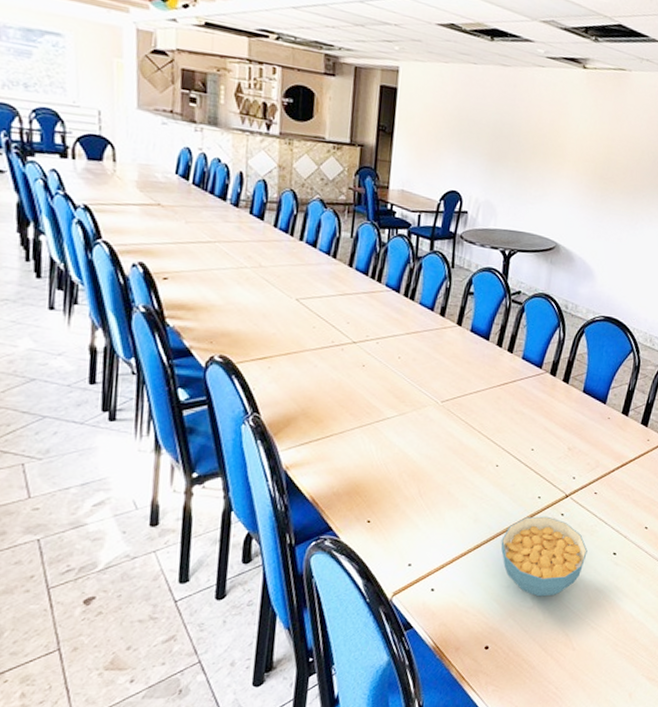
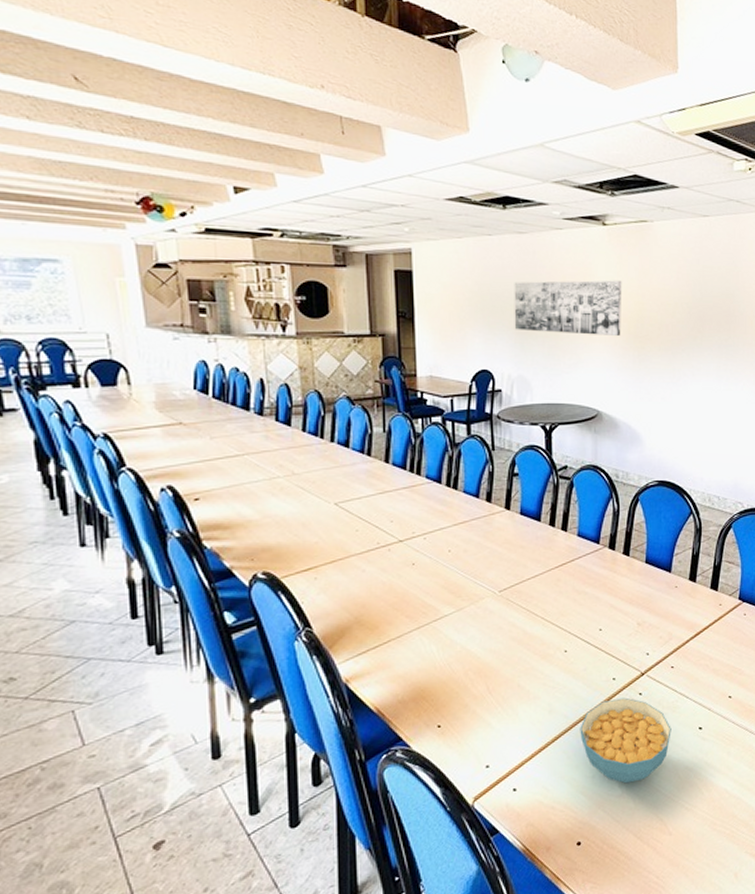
wall art: none [487,111,595,176] -> present [514,280,622,337]

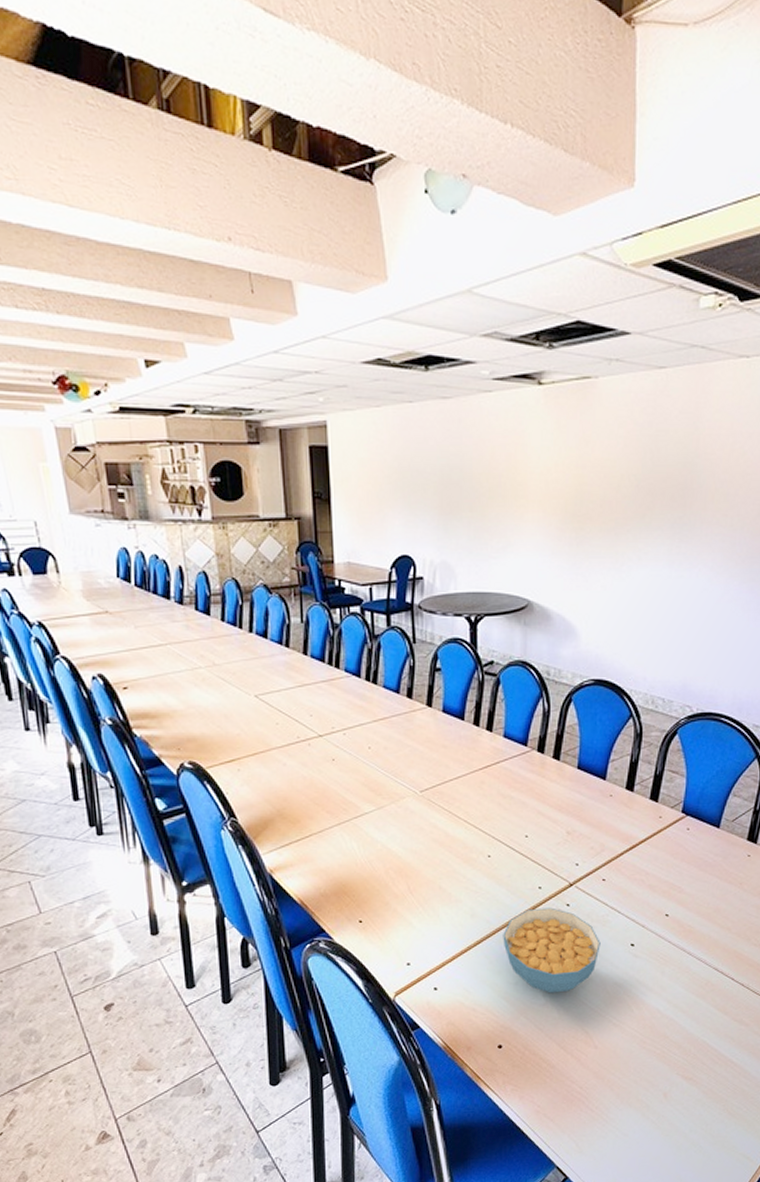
wall art: present [514,280,622,337] -> none [437,450,560,516]

